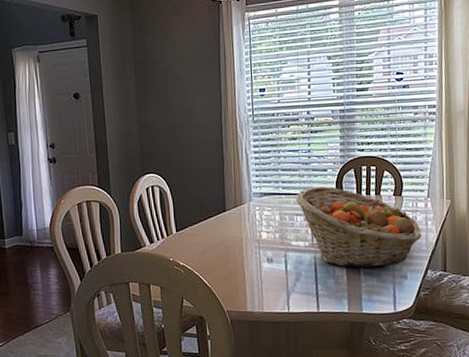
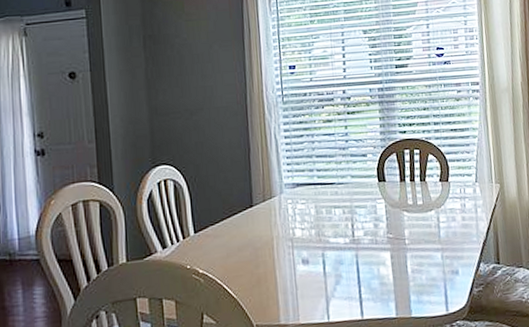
fruit basket: present [296,186,422,268] -> none [333,174,472,265]

